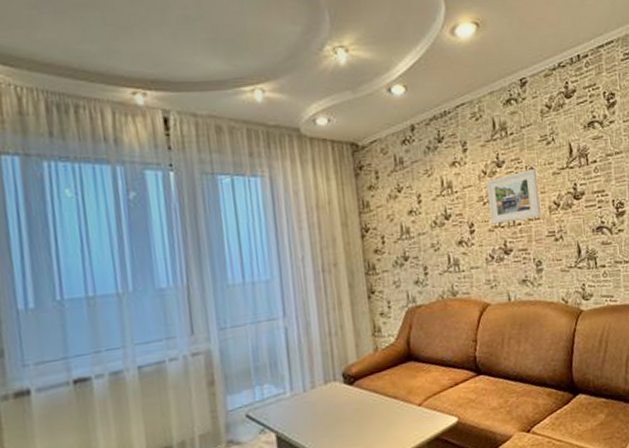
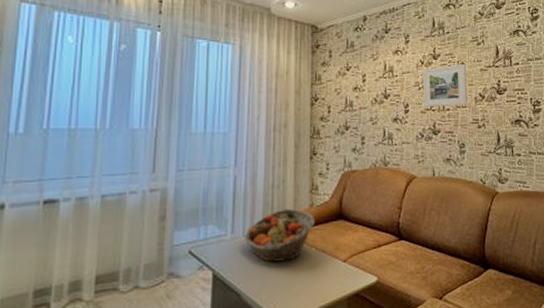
fruit basket: none [305,355,382,416] -> present [244,208,314,262]

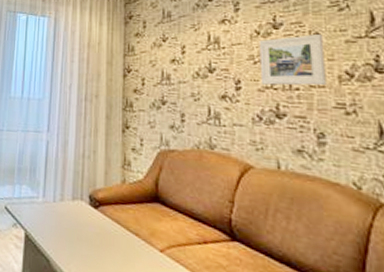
fruit basket: present [244,208,314,262] -> none [54,180,127,238]

